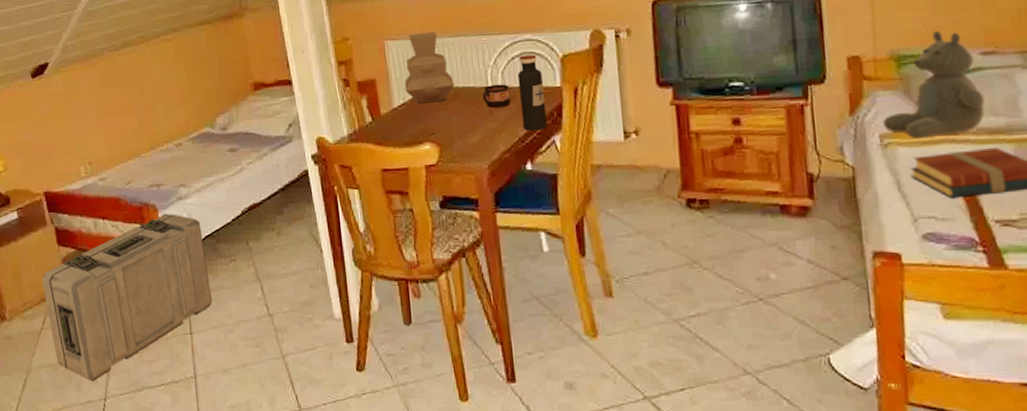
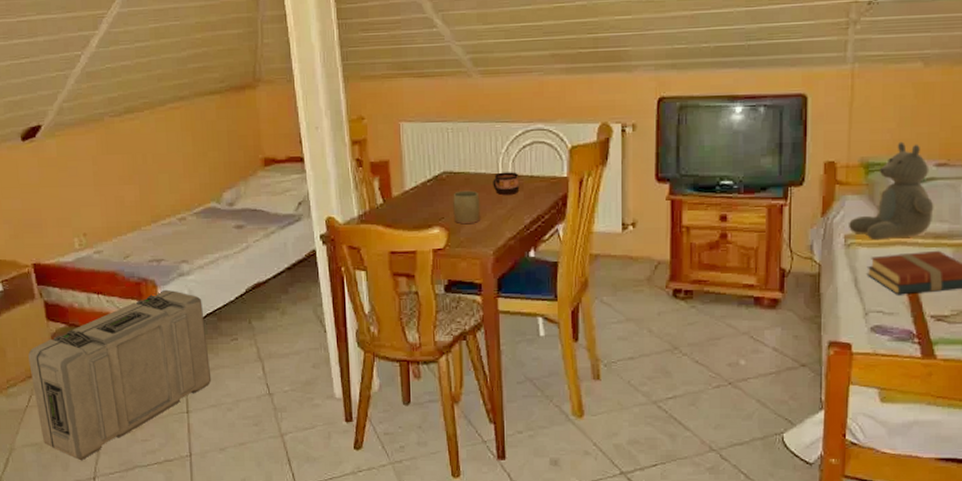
vase: present [404,31,455,104] -> none [417,115,467,188]
mug: none [442,104,472,139] -> present [452,190,481,223]
water bottle: present [517,54,548,131] -> none [527,144,552,219]

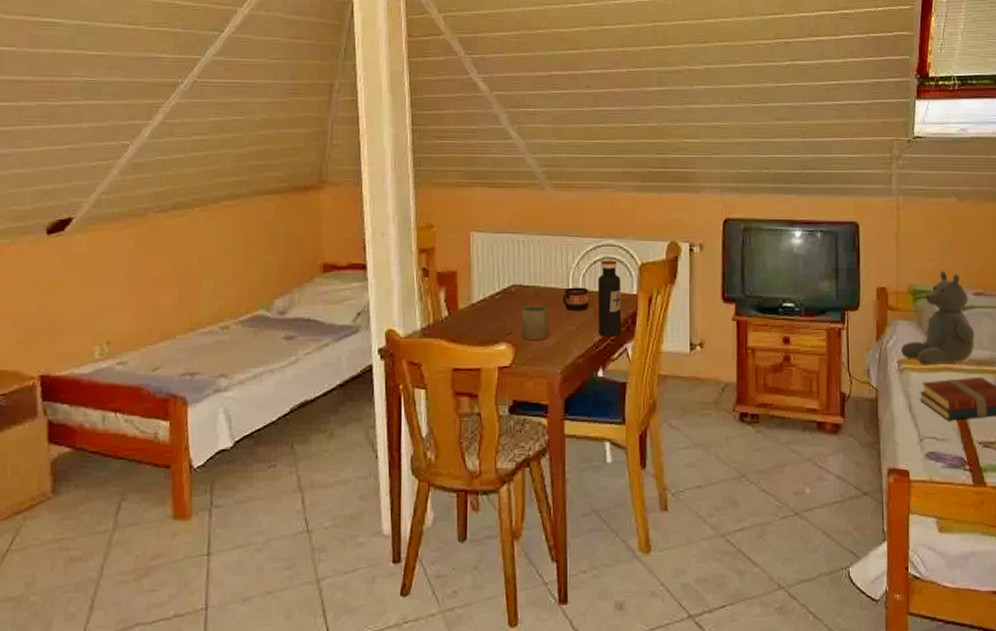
suitcase: present [28,290,212,460] -> none [18,409,241,618]
water bottle: none [527,144,552,219] -> present [597,260,622,337]

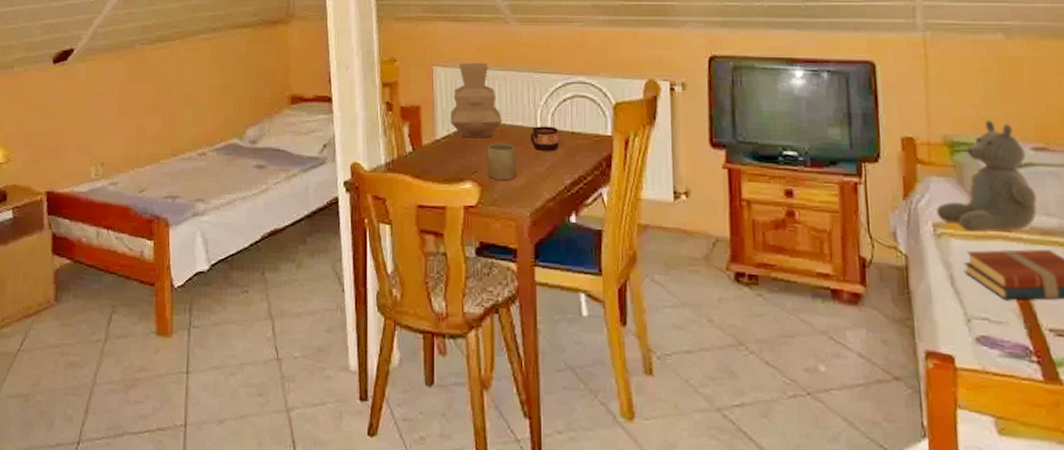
vase: none [486,227,537,301] -> present [450,62,503,138]
water bottle: present [597,260,622,337] -> none [568,98,596,180]

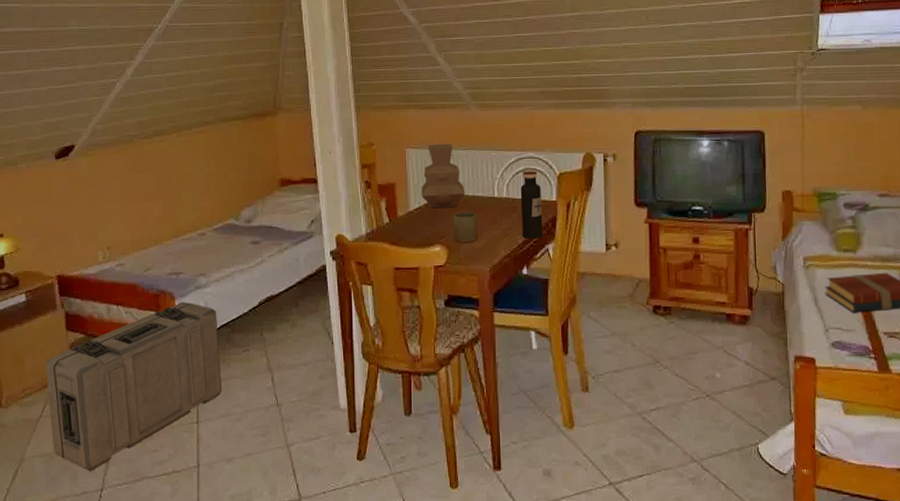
suitcase: none [27,231,217,419] -> present [46,302,222,471]
cup: present [530,126,559,152] -> none [489,195,513,217]
water bottle: none [568,98,596,180] -> present [520,171,543,239]
teddy bear: present [937,120,1037,233] -> none [807,174,880,263]

